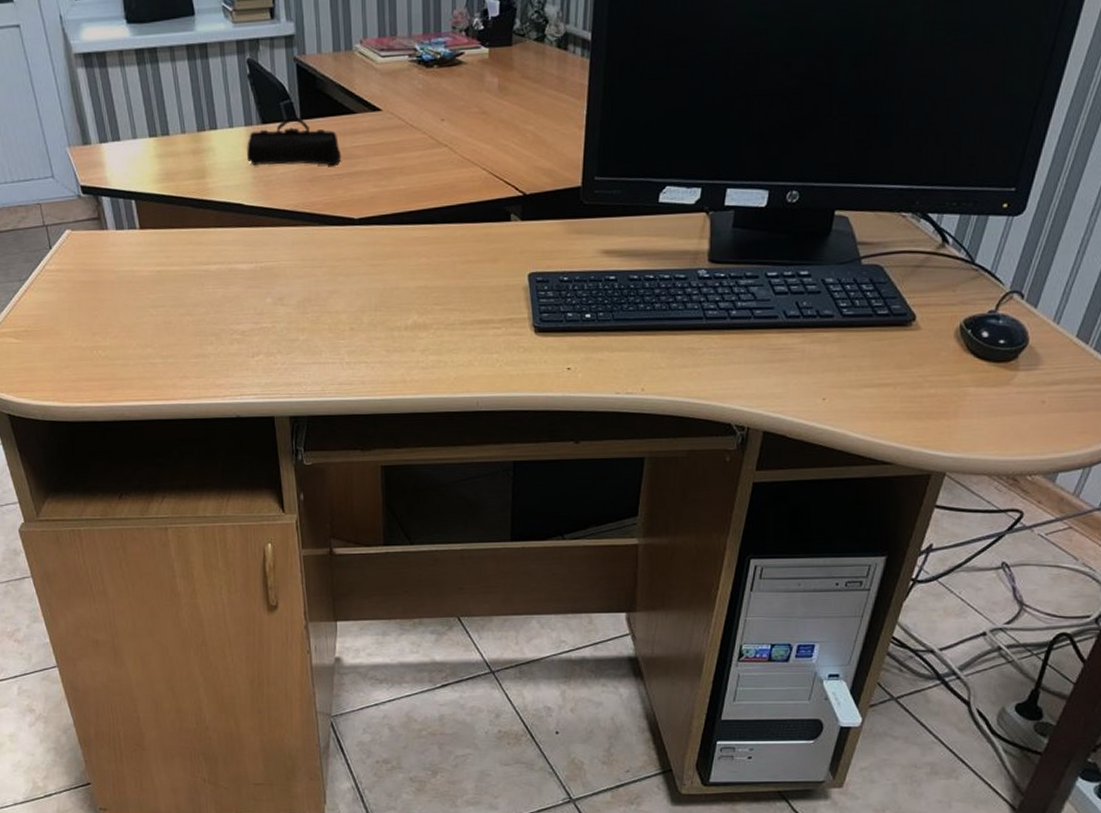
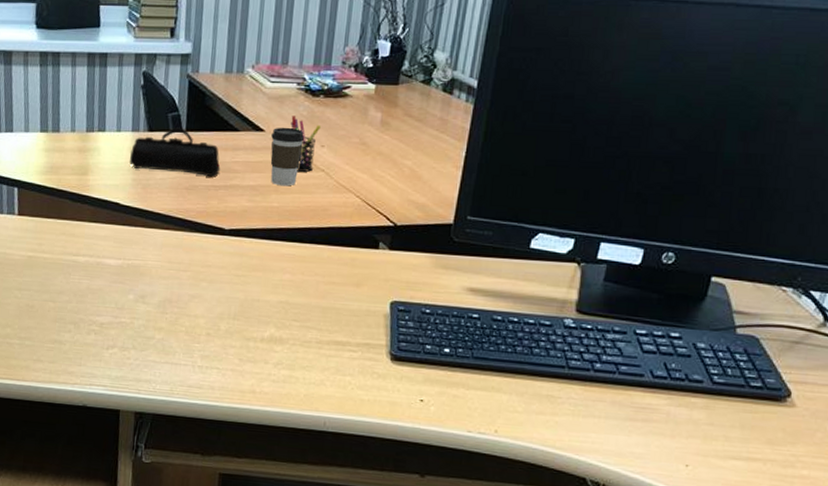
coffee cup: none [389,103,424,167] -> present [270,127,305,186]
pen holder: none [407,90,438,150] -> present [290,116,321,172]

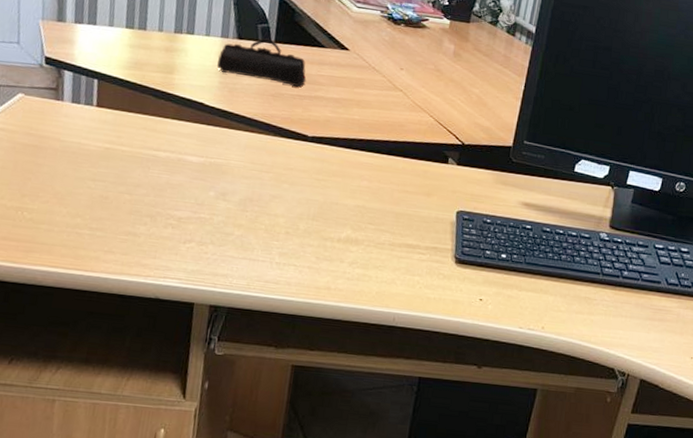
coffee cup: present [270,127,305,186] -> none [353,48,386,102]
pen holder: present [290,116,321,172] -> none [373,39,401,91]

